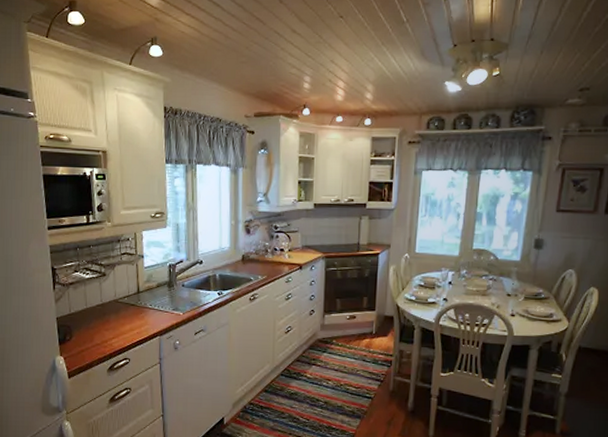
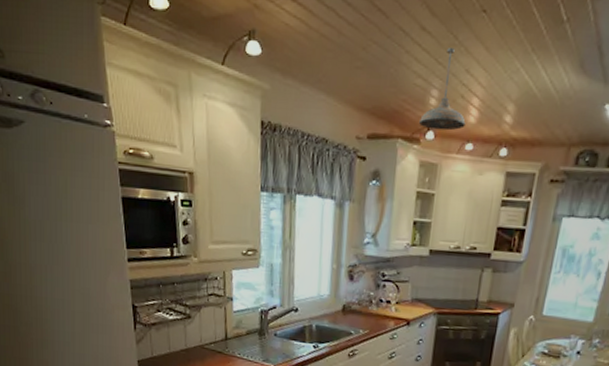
pendant light: none [297,45,335,107] -> present [419,48,466,131]

